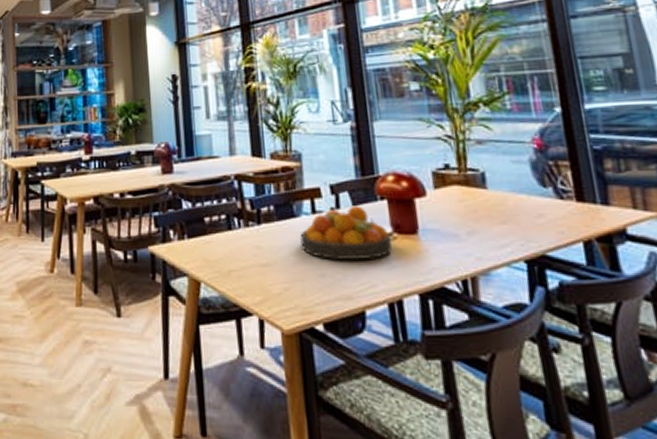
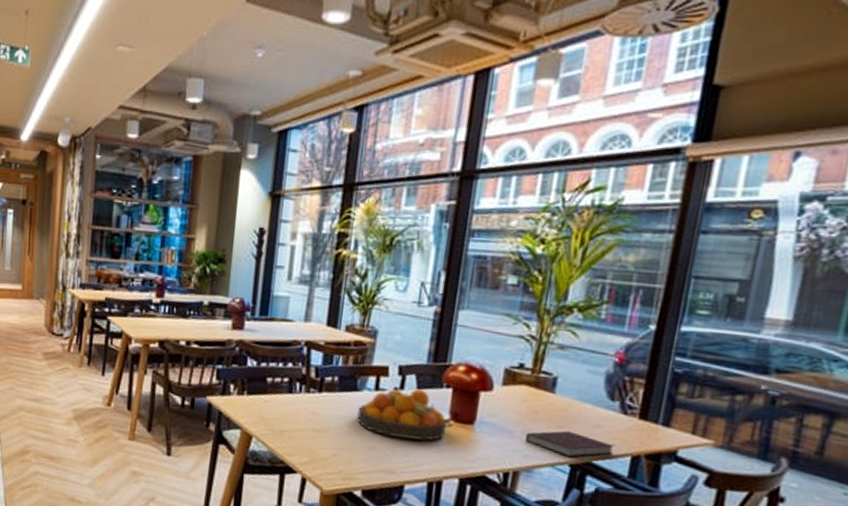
notebook: none [471,225,564,253] -> present [525,430,615,458]

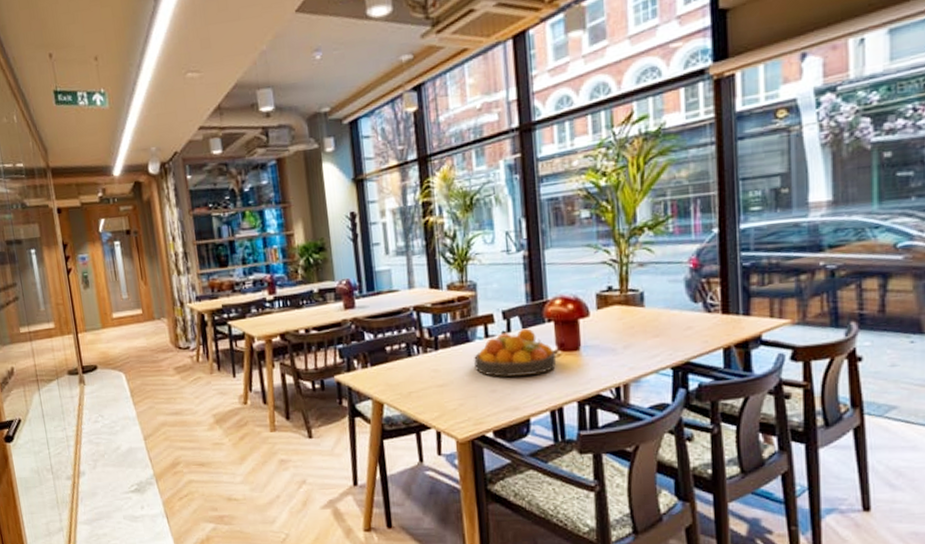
notebook: present [525,430,615,458] -> none [627,338,707,362]

